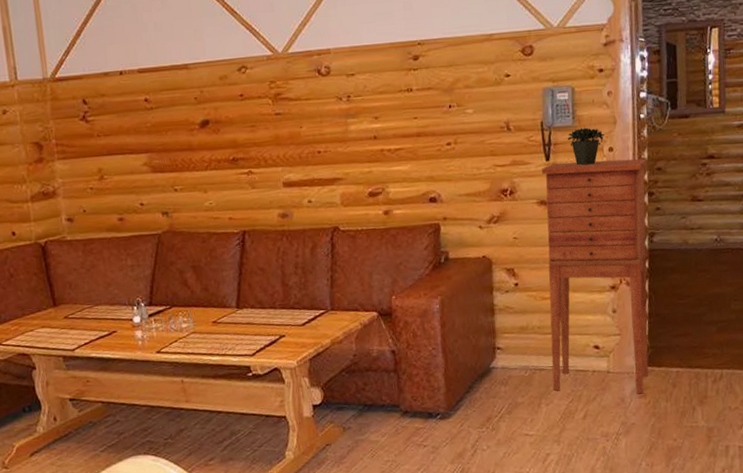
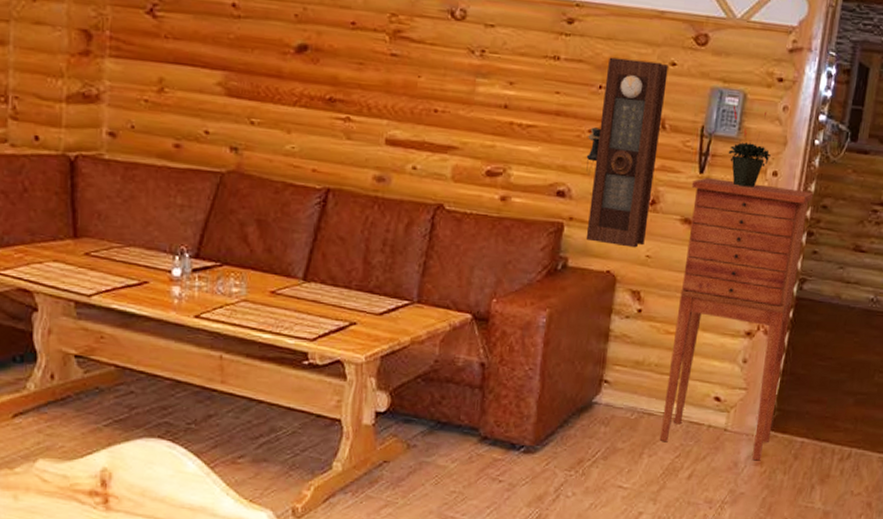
pendulum clock: none [447,76,510,235] -> present [585,57,669,248]

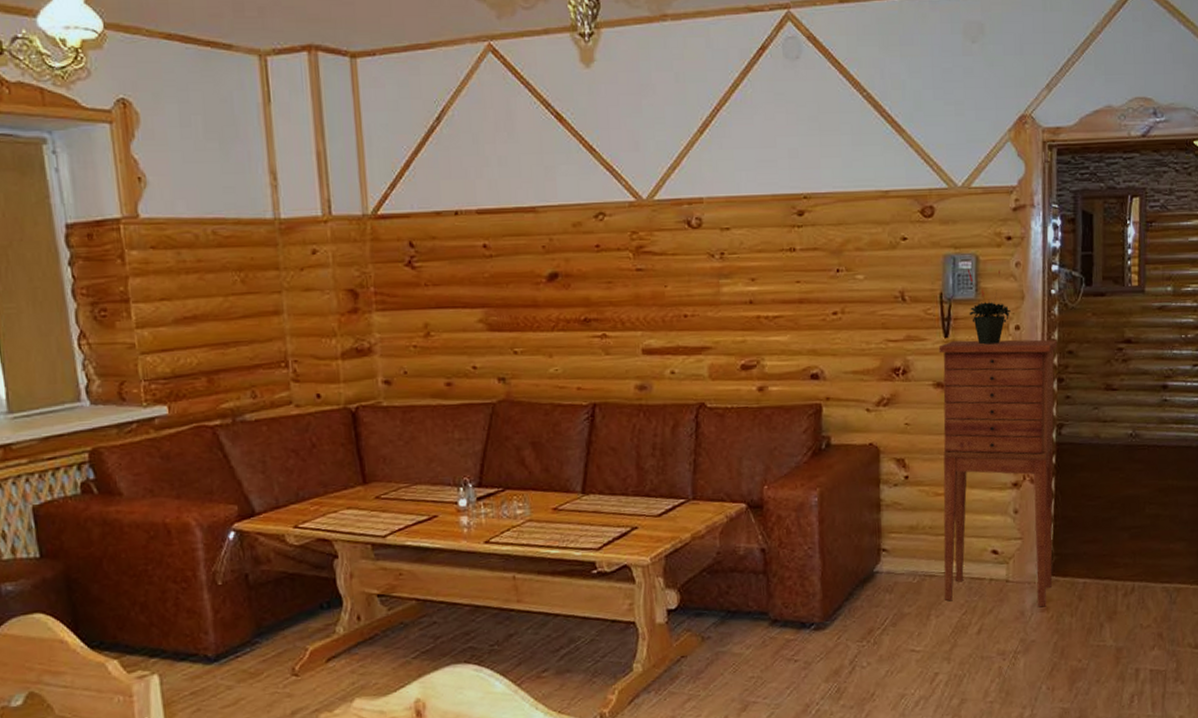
pendulum clock: present [585,57,669,248] -> none [833,239,902,418]

